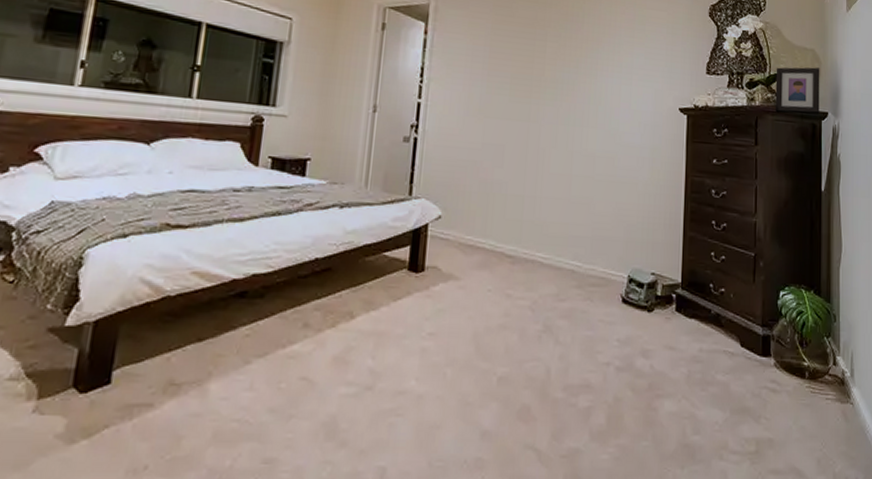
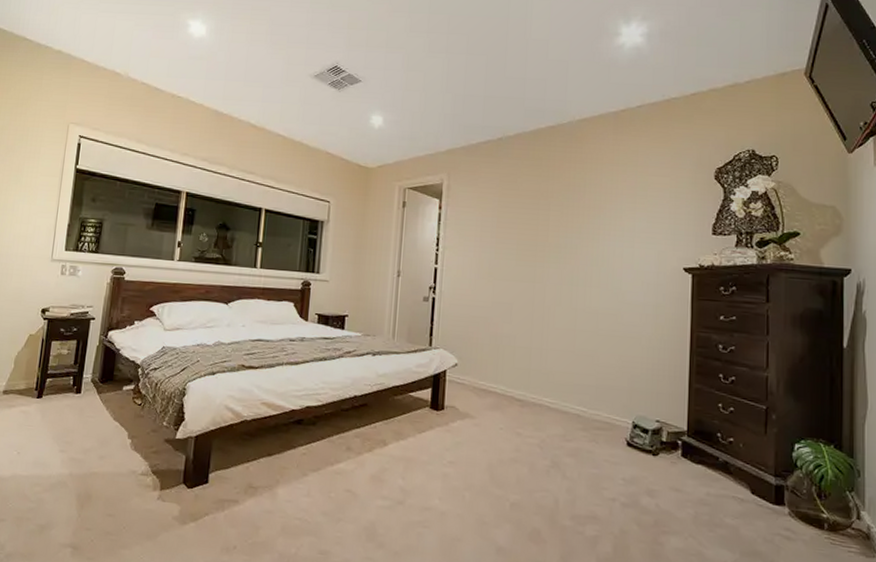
picture frame: present [775,67,820,115] -> none [789,224,842,272]

